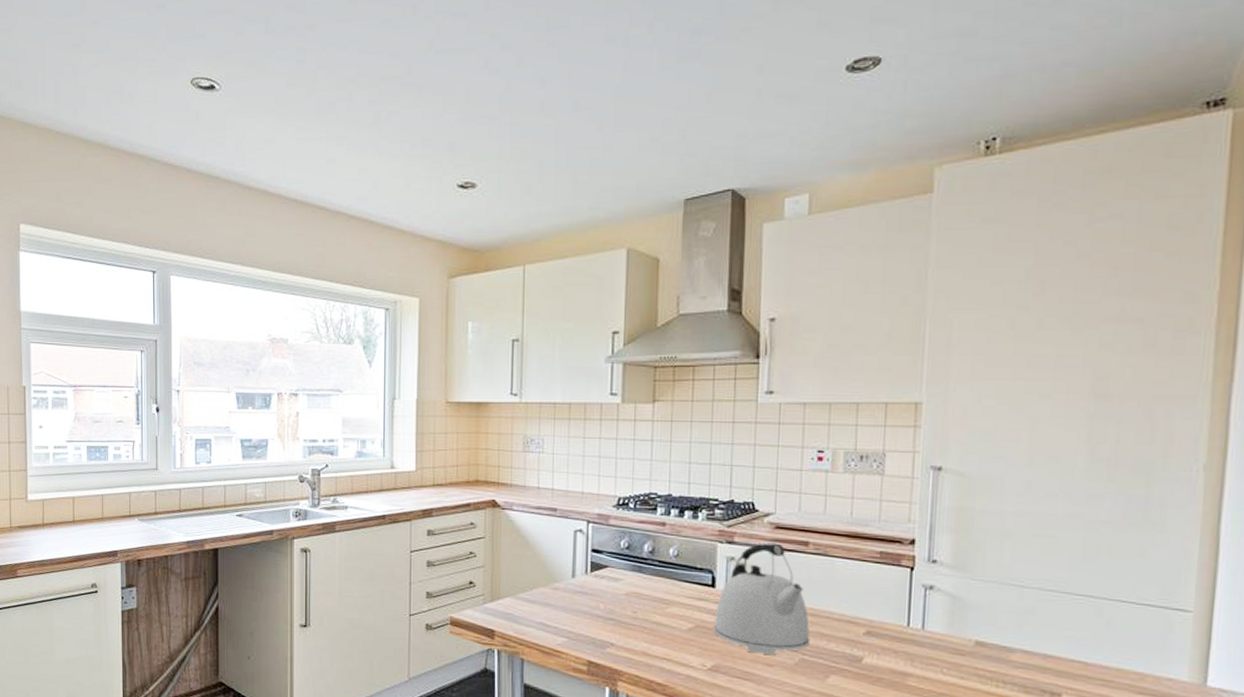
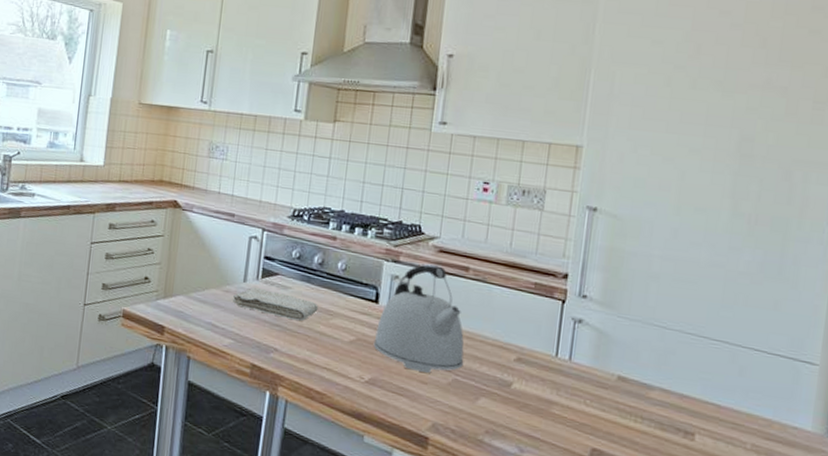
washcloth: none [563,582,653,613] -> present [233,287,319,322]

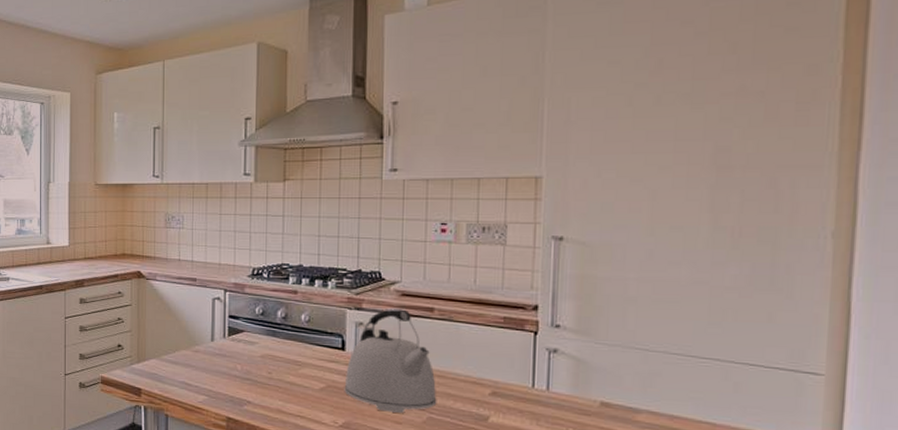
washcloth: present [233,287,319,322] -> none [203,345,286,374]

